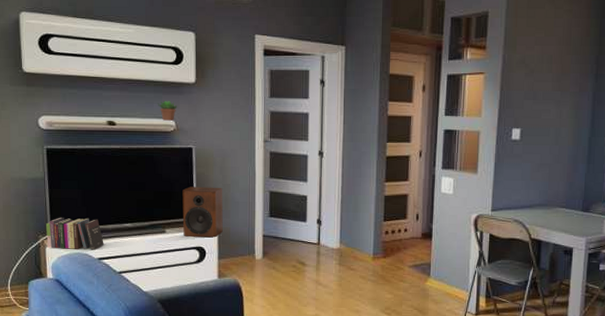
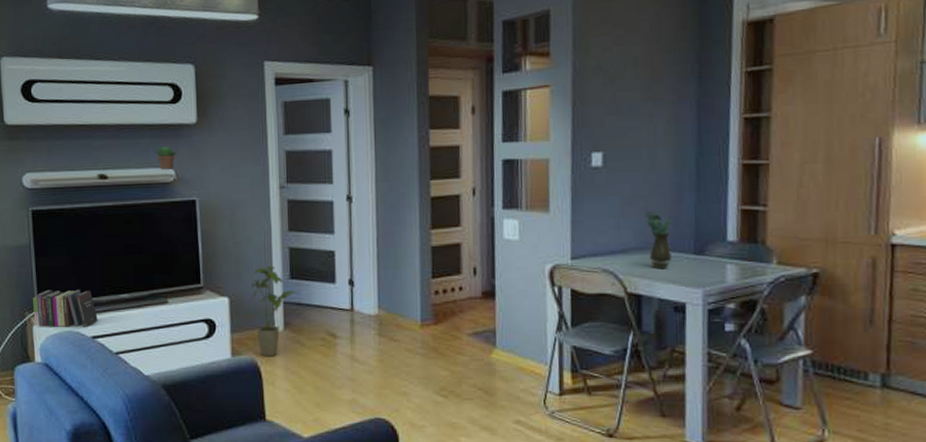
speaker: present [182,186,223,238] -> none [186,245,235,308]
house plant: none [237,205,277,280] -> present [251,265,299,357]
vase: none [548,176,568,222] -> present [645,210,671,269]

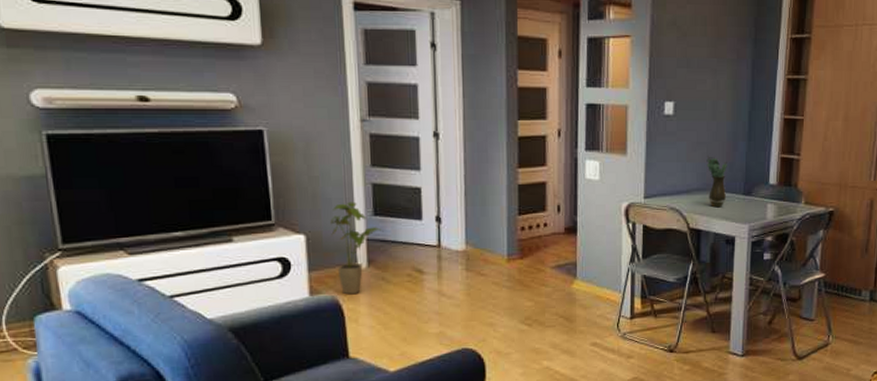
books: present [33,289,98,328] -> none [55,226,145,271]
succulent plant: present [153,146,177,170] -> none [208,68,238,95]

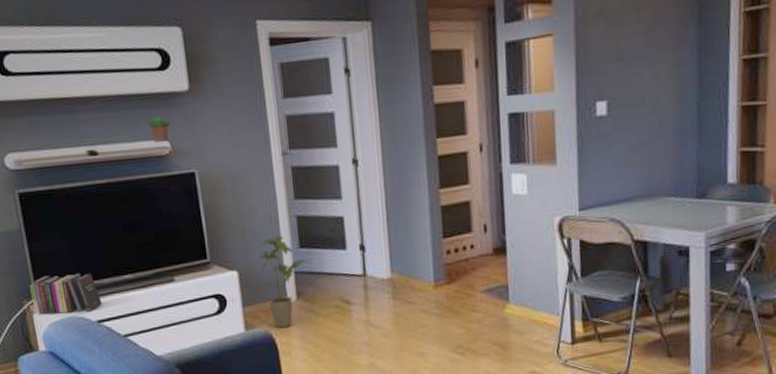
books: none [55,226,145,271] -> present [30,272,102,315]
succulent plant: none [208,68,238,95] -> present [145,117,171,142]
vase: present [706,156,727,208] -> none [649,157,675,215]

